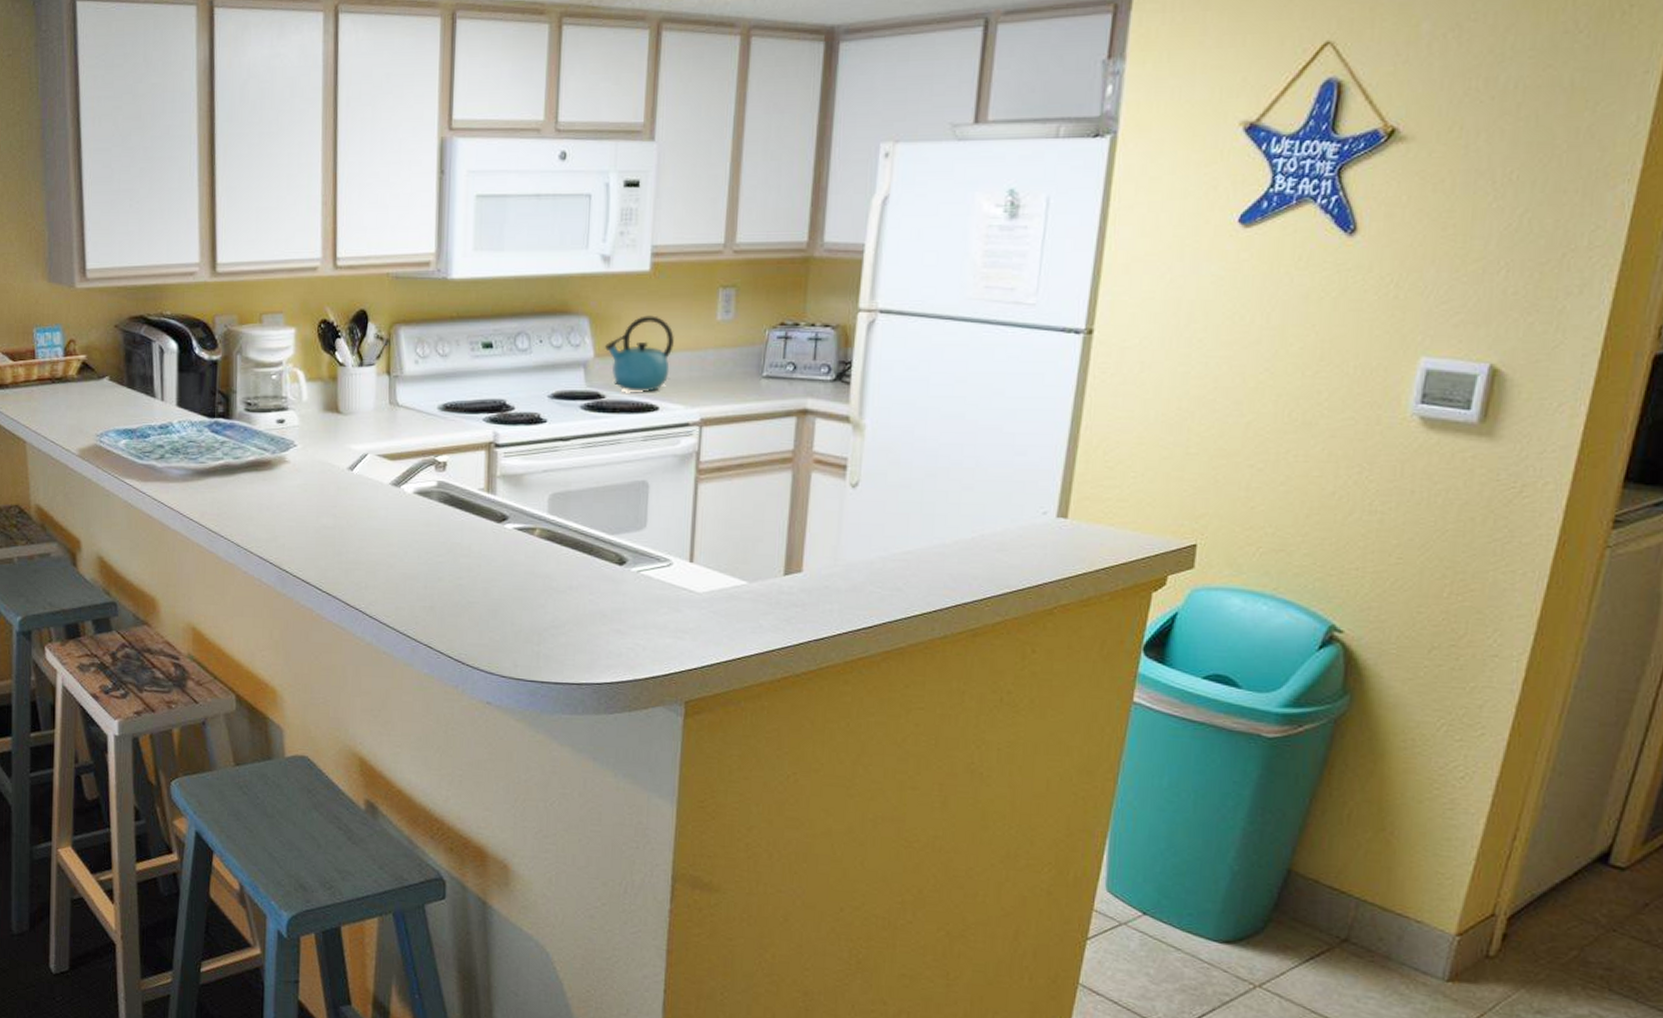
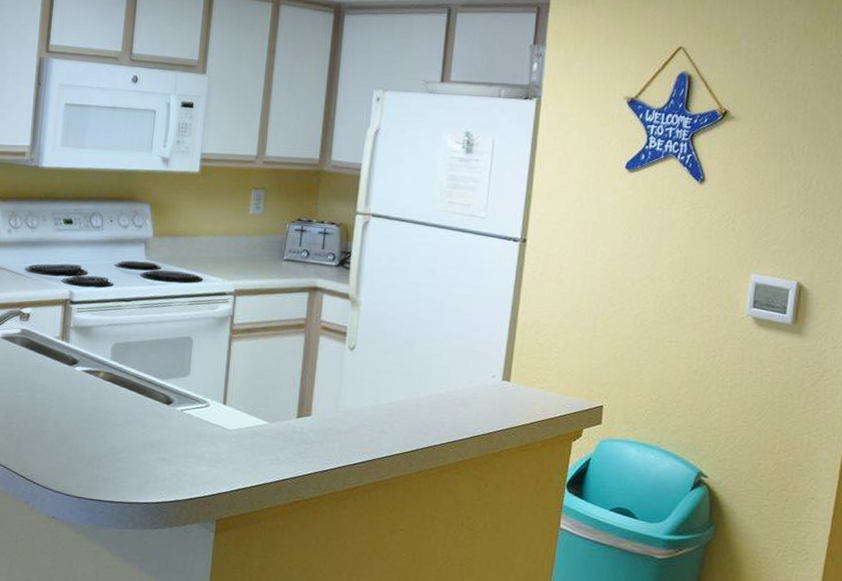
kettle: present [605,315,674,392] -> none [162,206,216,267]

